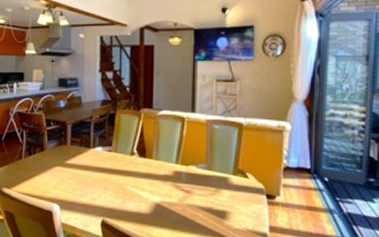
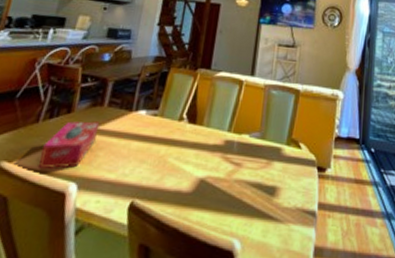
tissue box: none [28,157,66,194] -> present [37,121,99,169]

